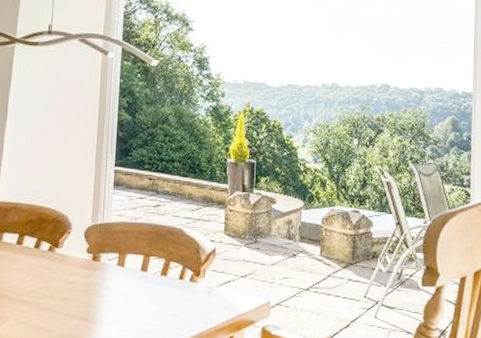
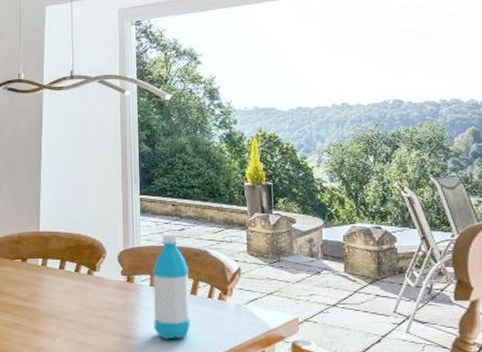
water bottle: none [118,209,162,323] -> present [152,233,191,339]

